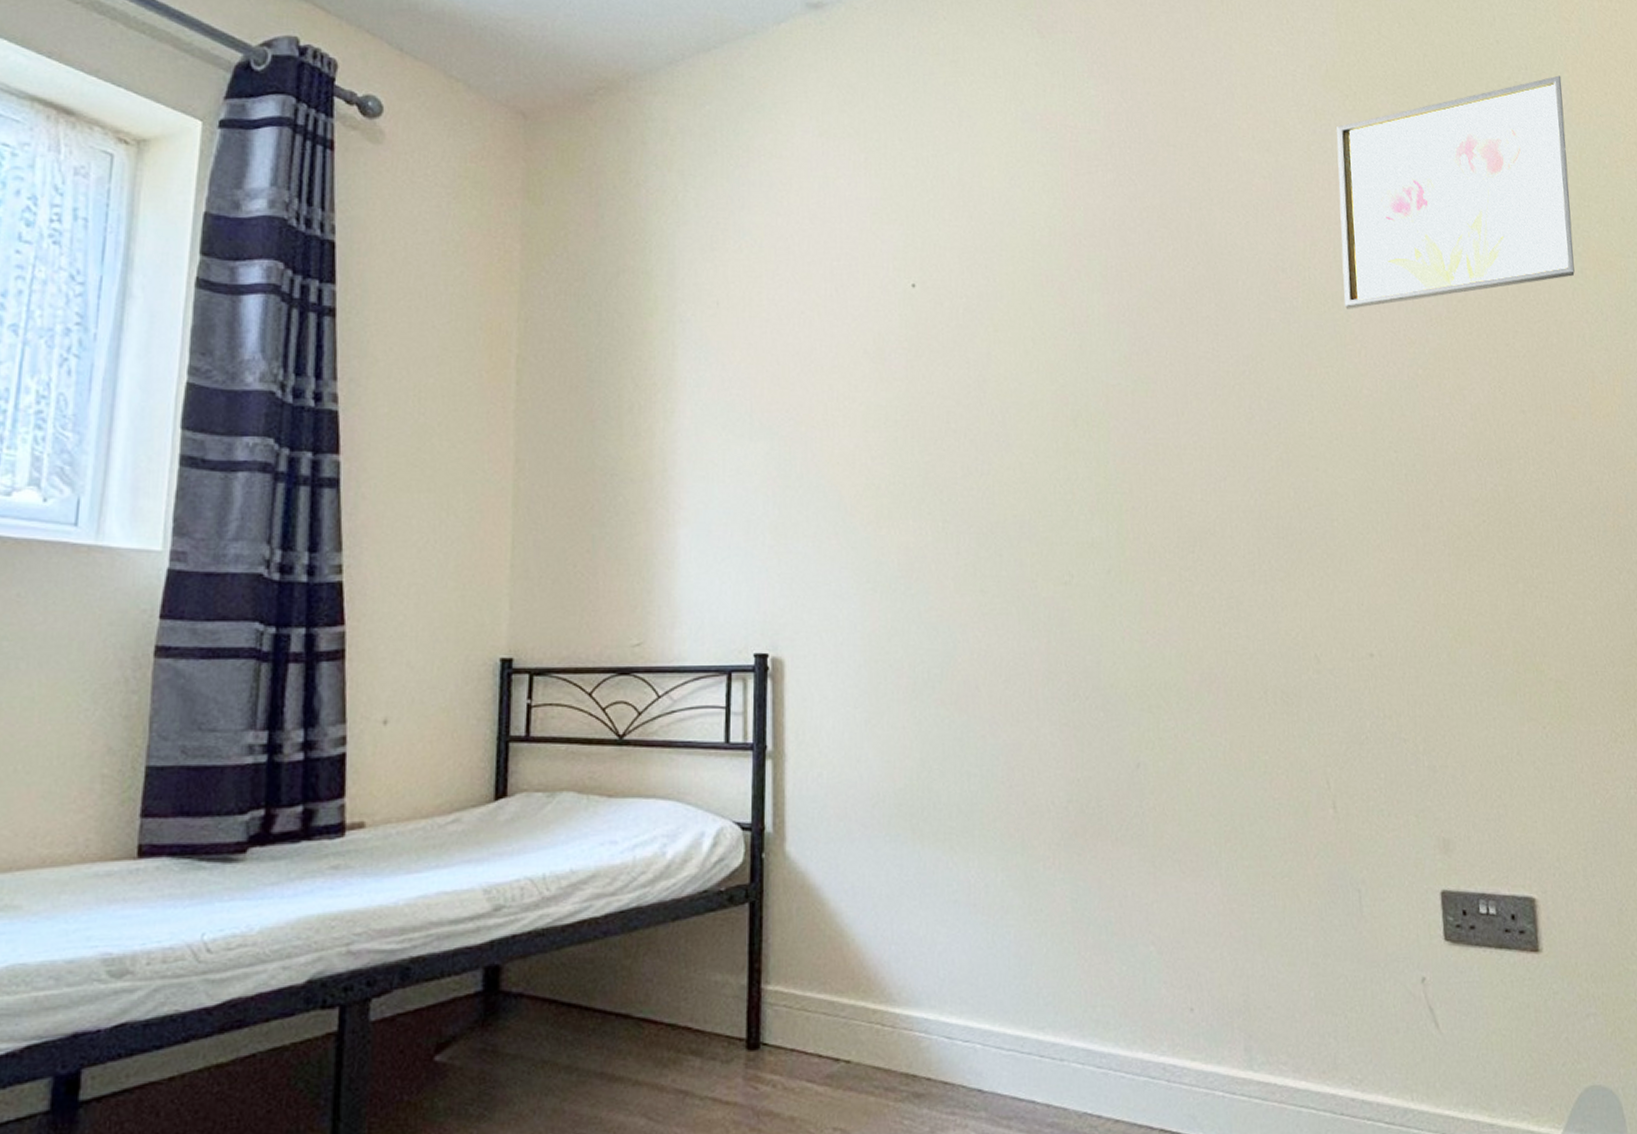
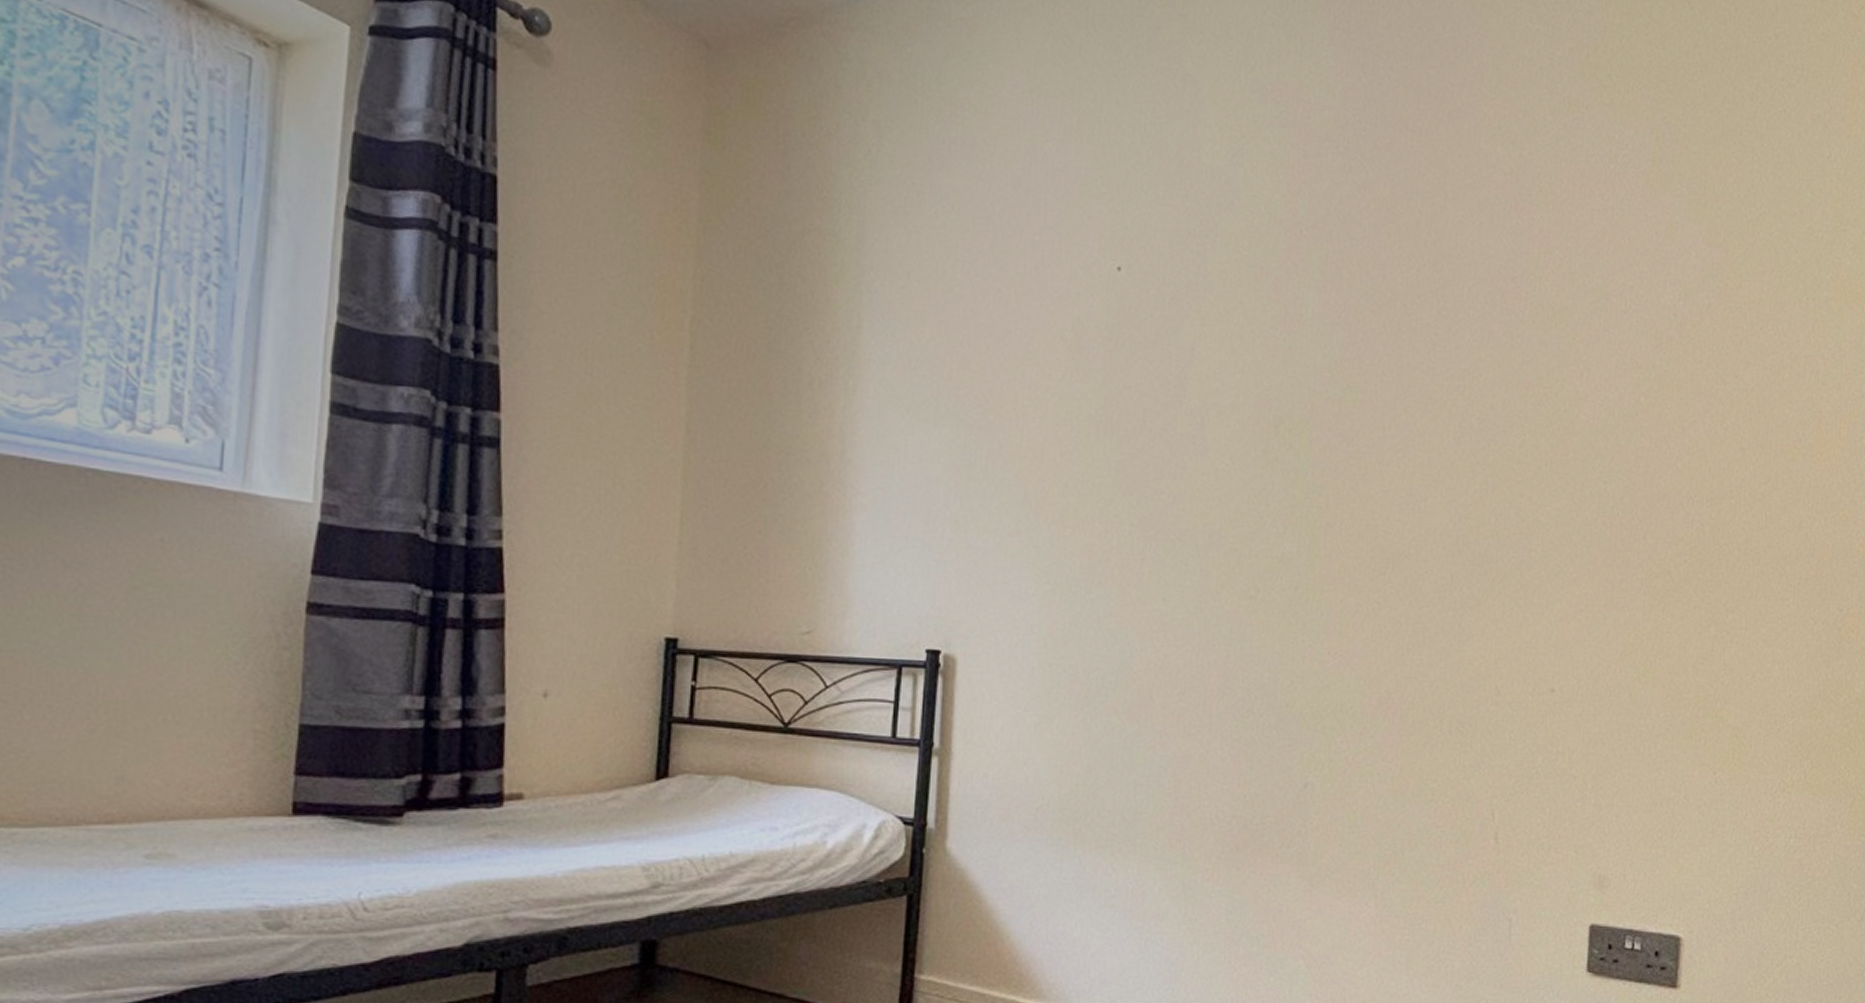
wall art: present [1336,75,1575,309] -> none [1572,79,1839,327]

